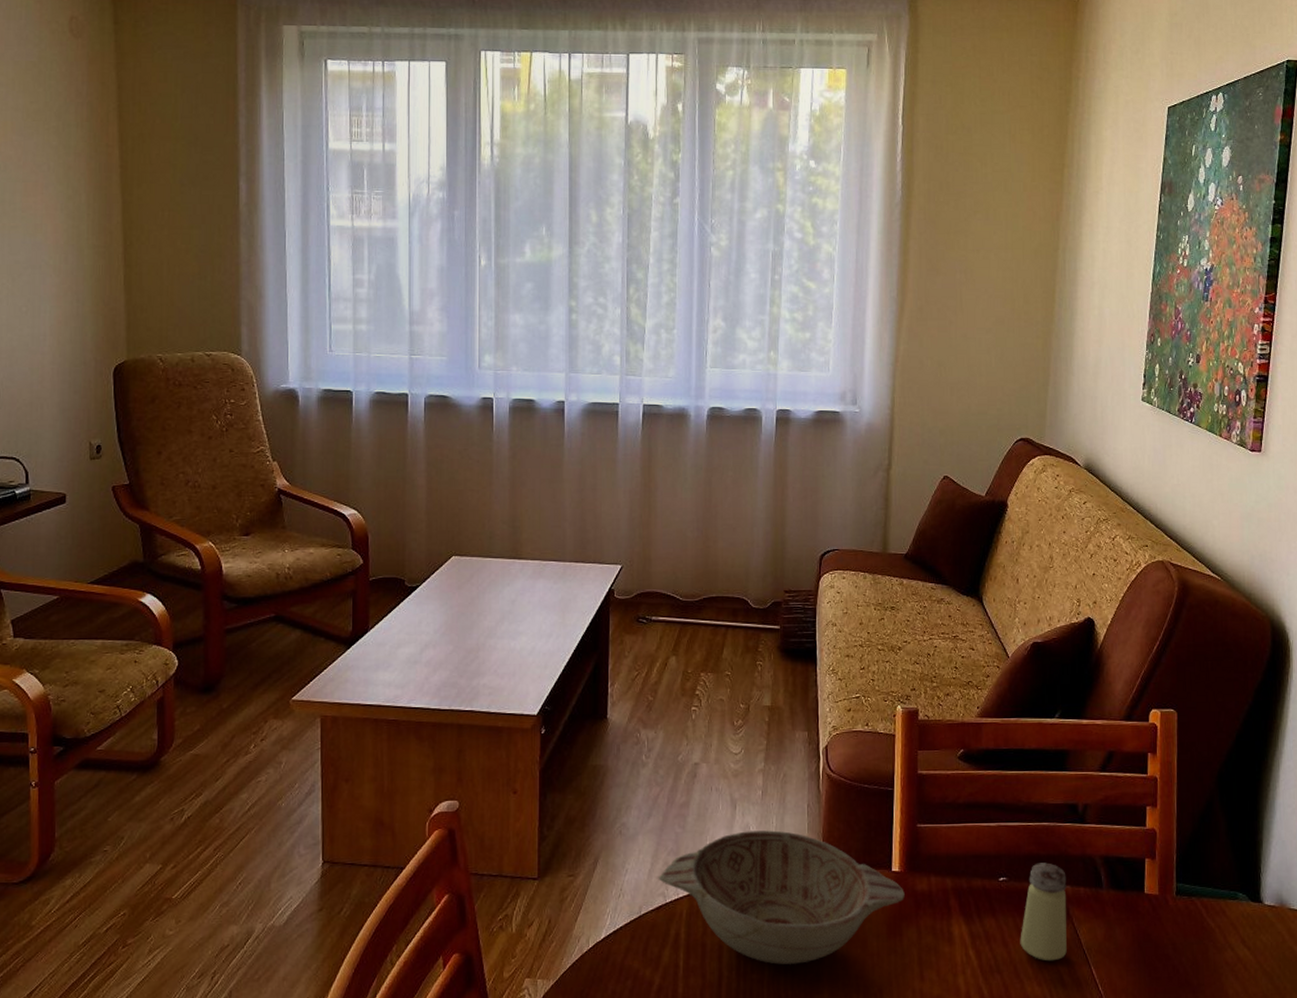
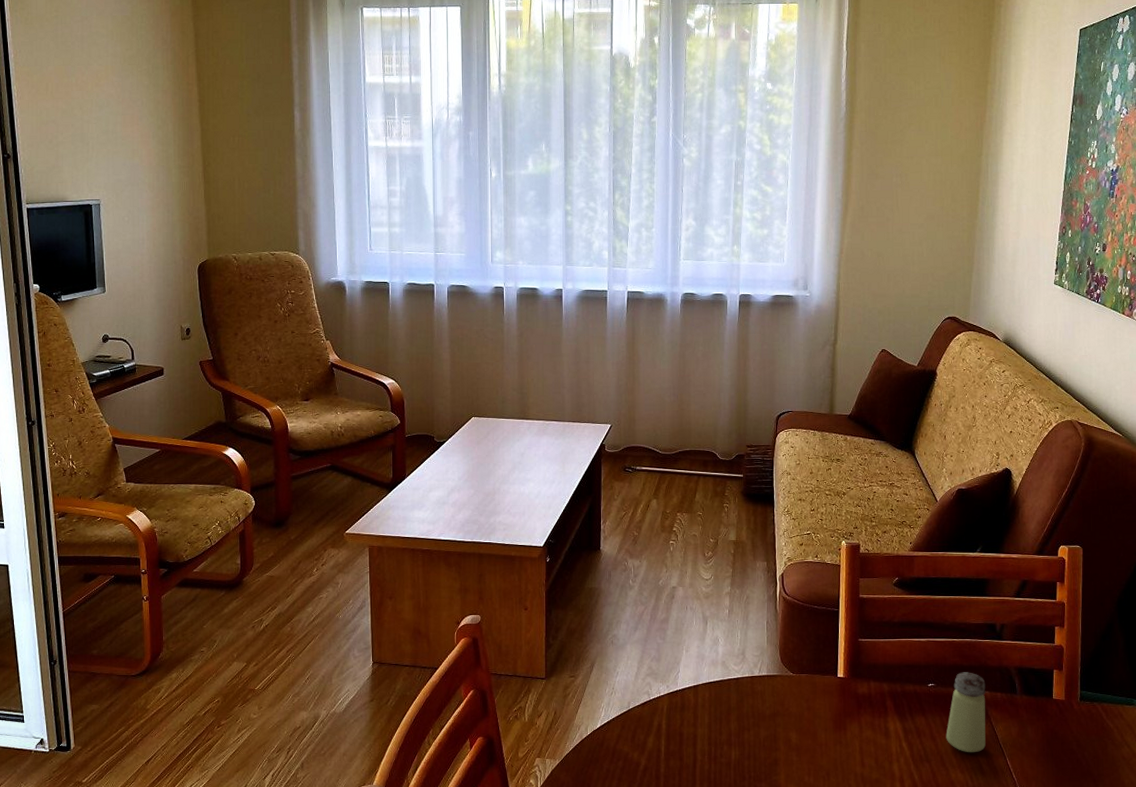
decorative bowl: present [658,830,905,965] -> none [643,642,848,751]

